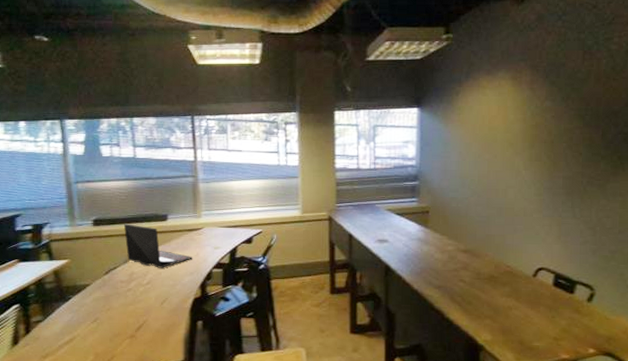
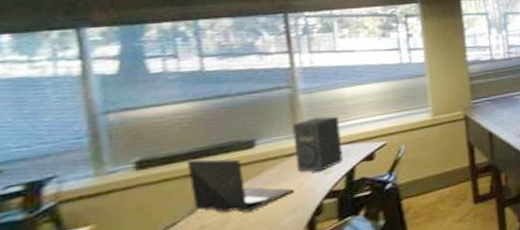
speaker: none [193,203,229,246] -> present [291,116,343,172]

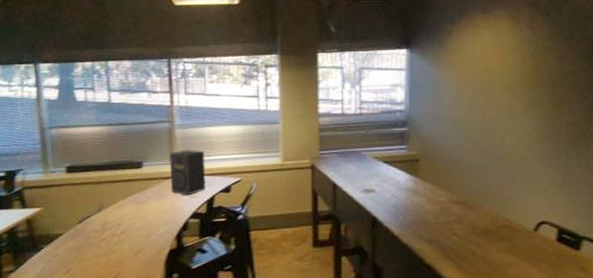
laptop: present [186,159,294,213] -> none [97,171,168,218]

